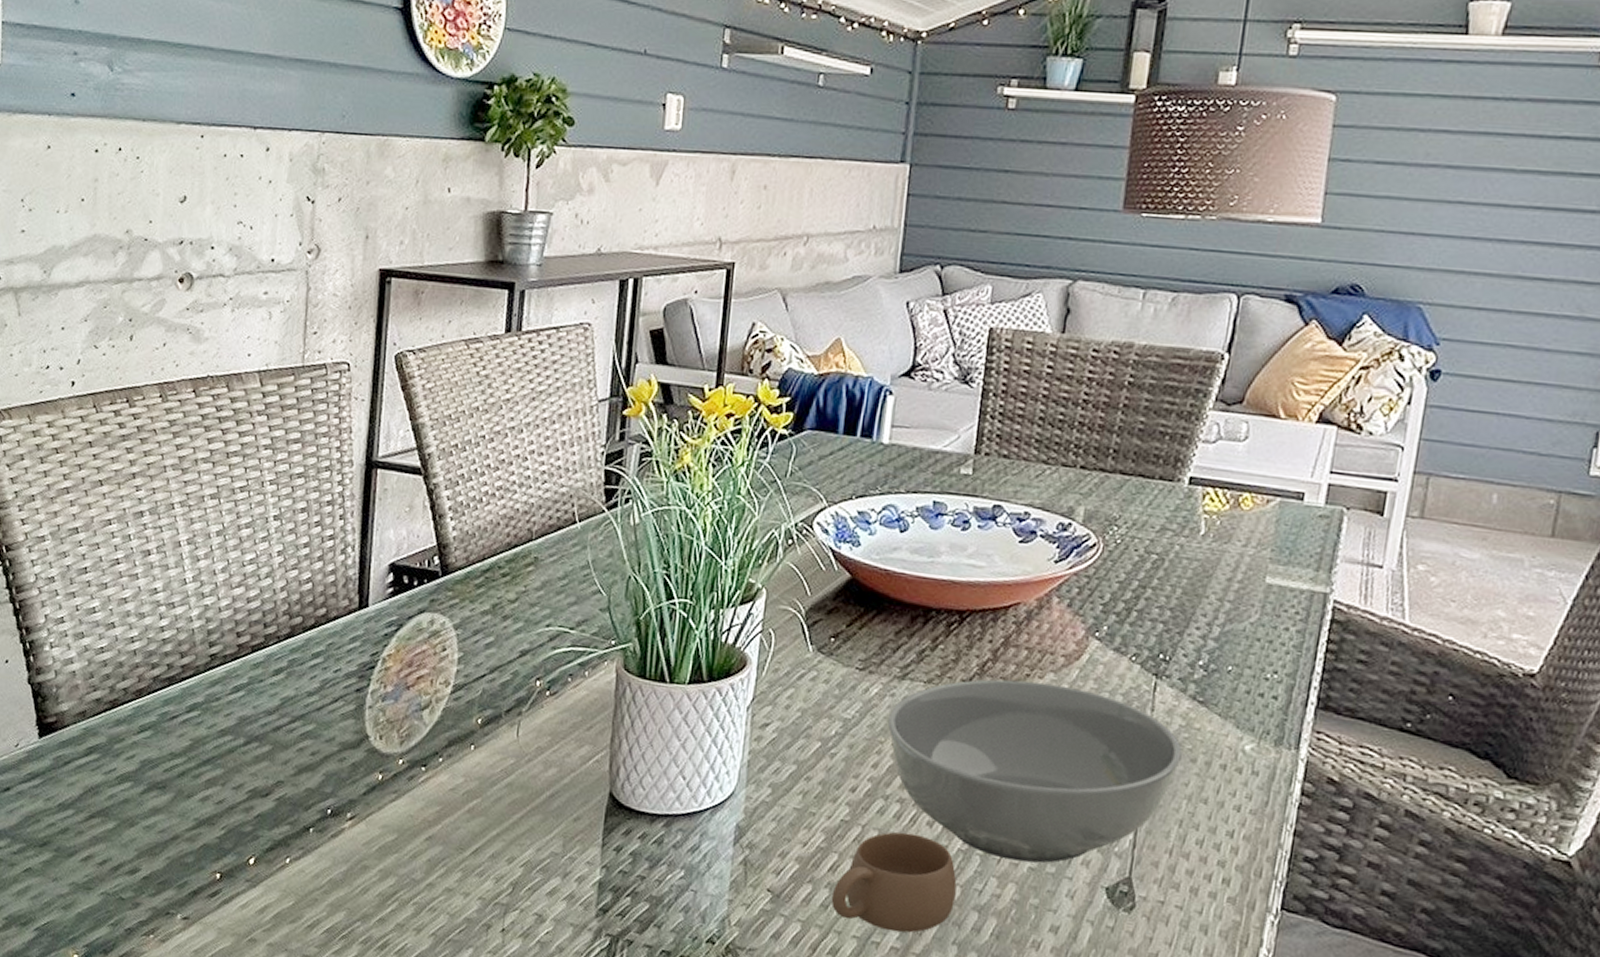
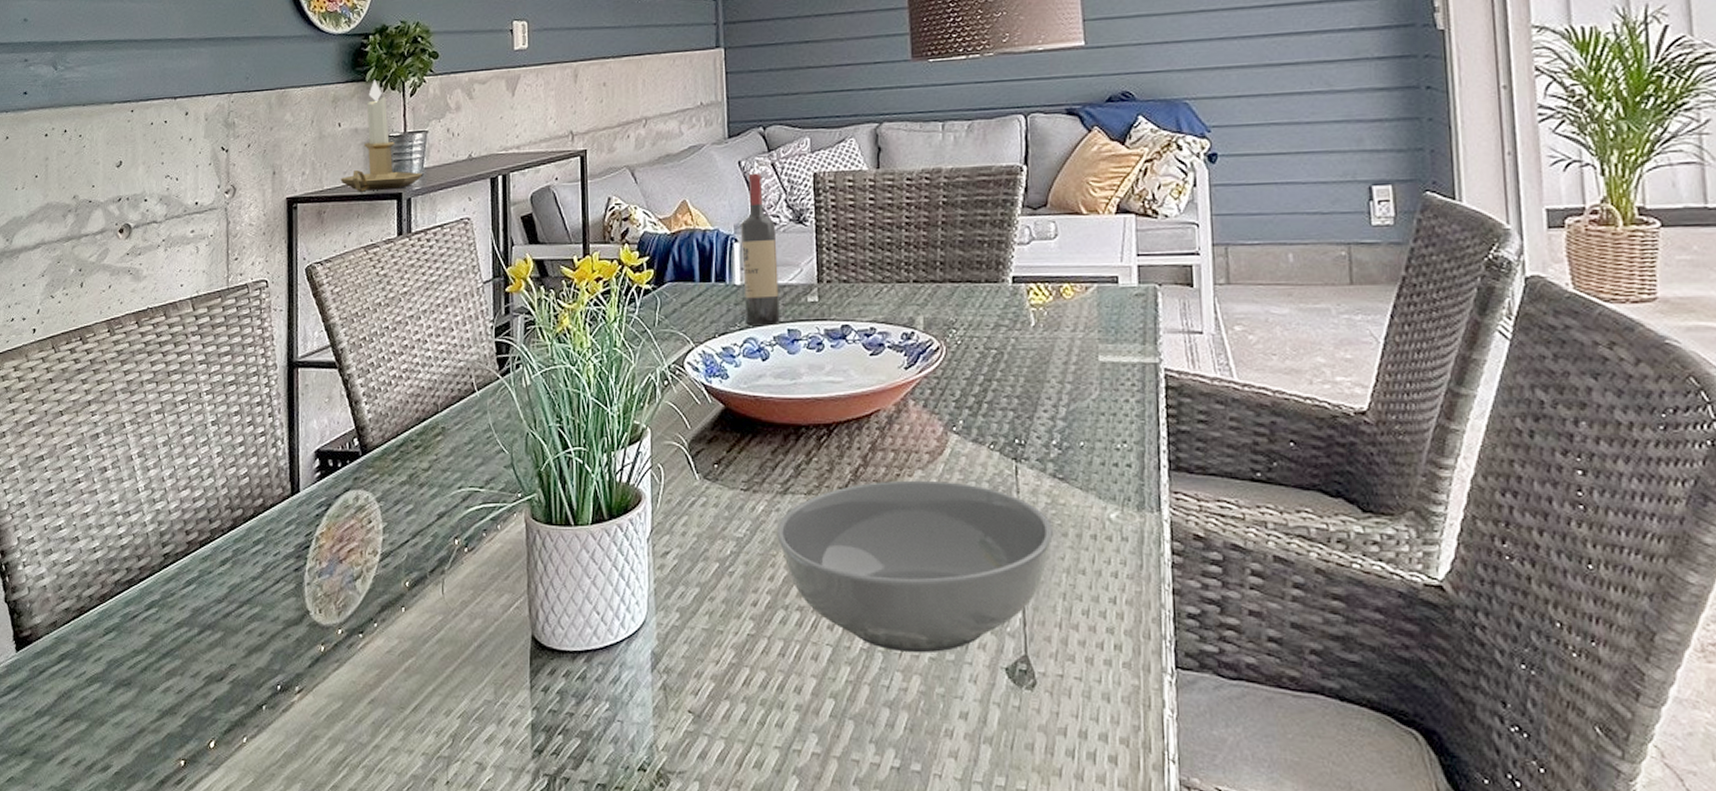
candlestick: none [444,141,541,277] -> present [340,79,422,192]
cup: present [831,832,957,933] -> none [749,639,865,738]
wine bottle: none [888,317,937,495] -> present [741,172,780,327]

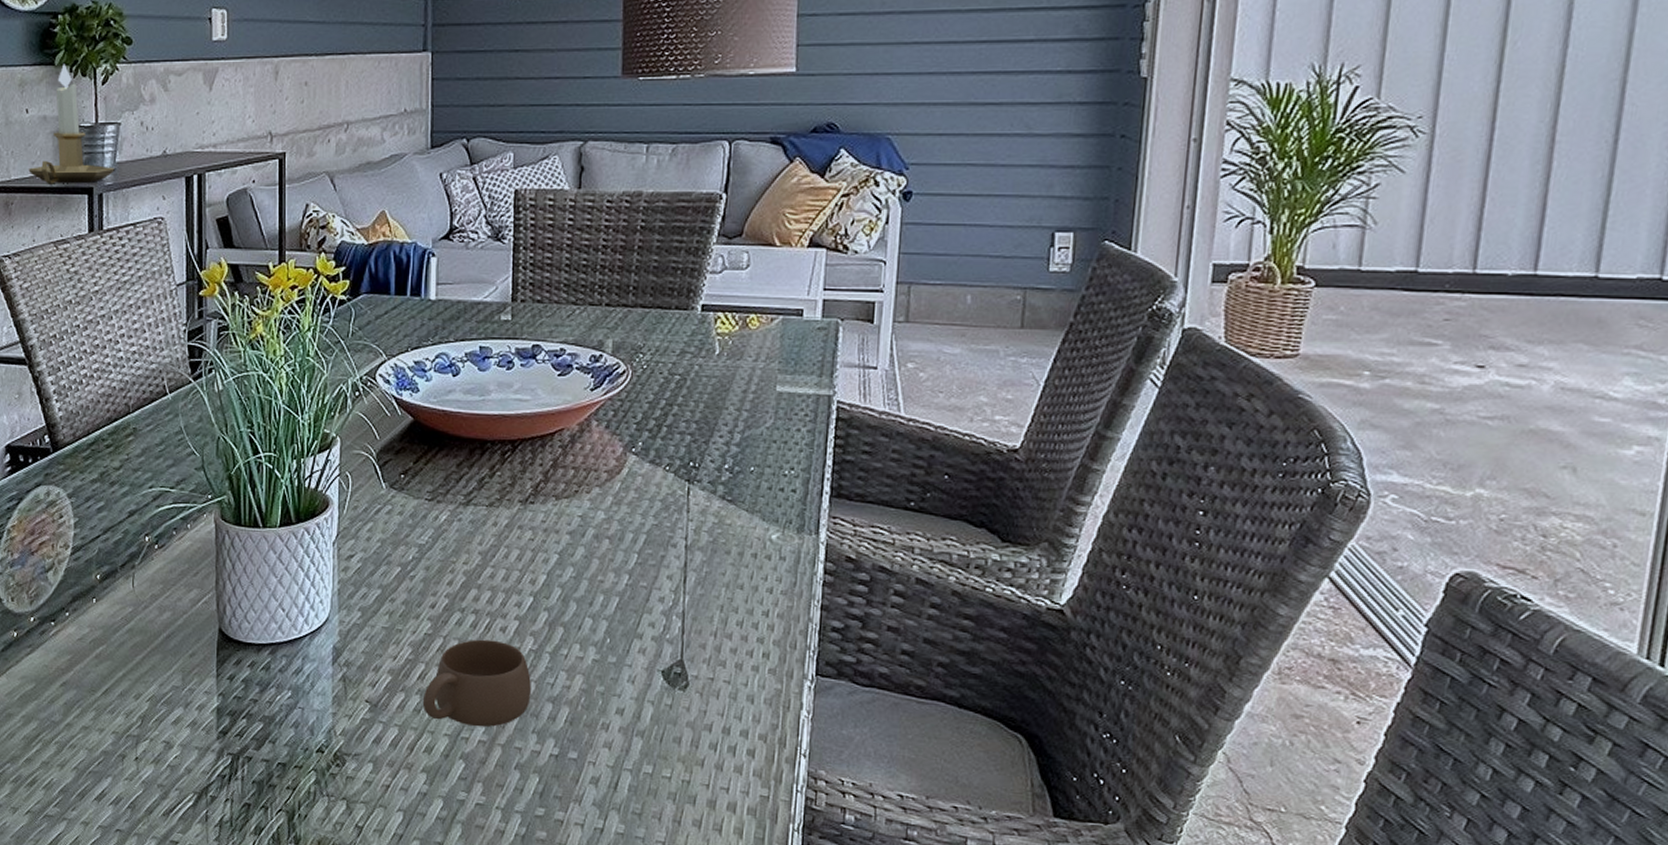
wine bottle: present [741,172,780,327] -> none [438,186,474,343]
cup: none [749,639,865,738] -> present [422,639,531,727]
bowl: present [776,480,1053,653] -> none [457,496,717,656]

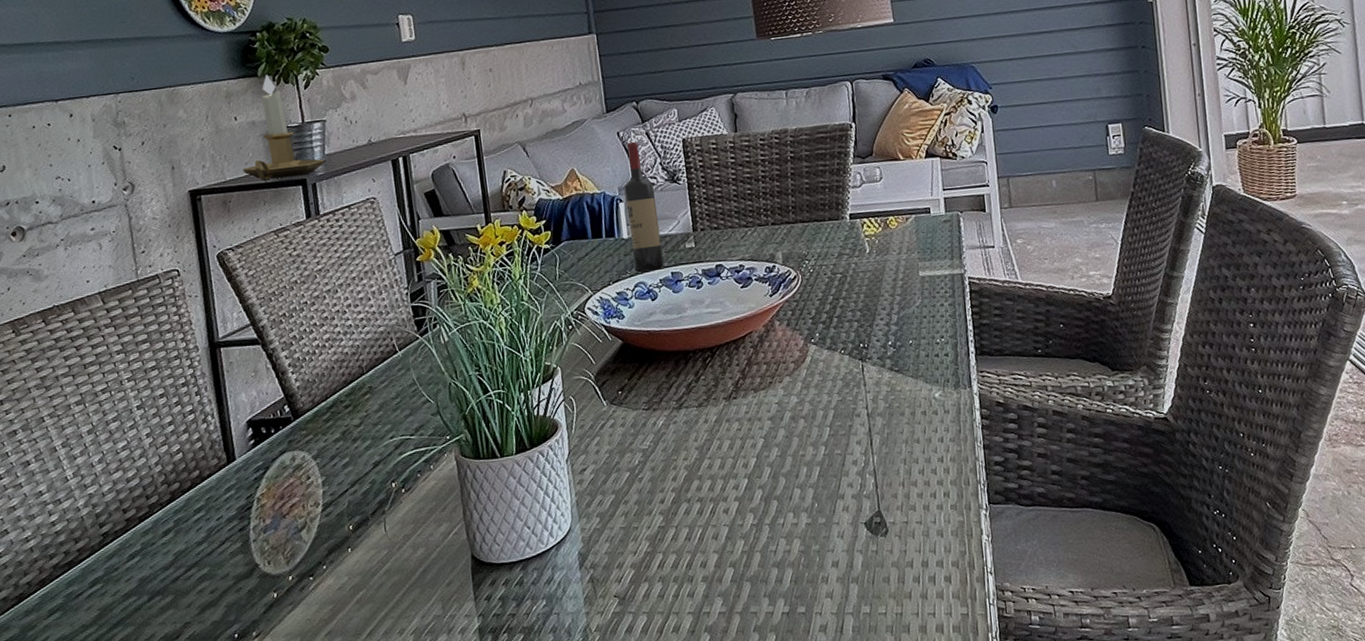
cup: present [422,639,531,727] -> none [665,522,759,601]
wine bottle: none [438,186,474,343] -> present [624,141,664,273]

